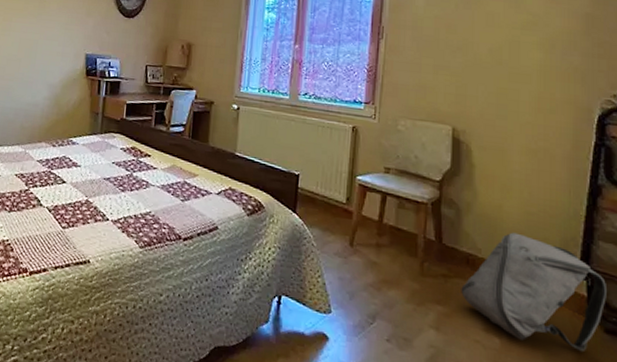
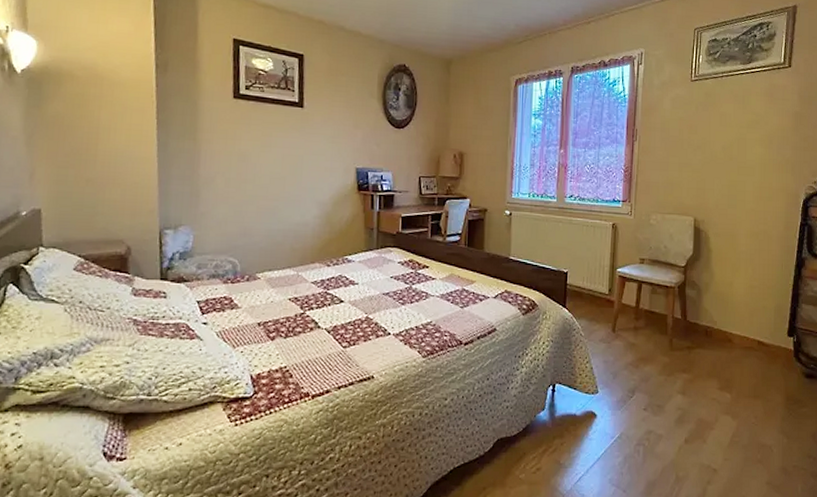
backpack: present [461,232,606,353] -> none [701,304,807,395]

